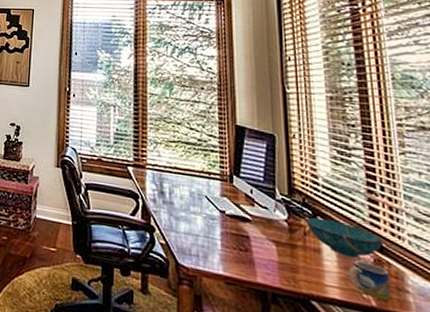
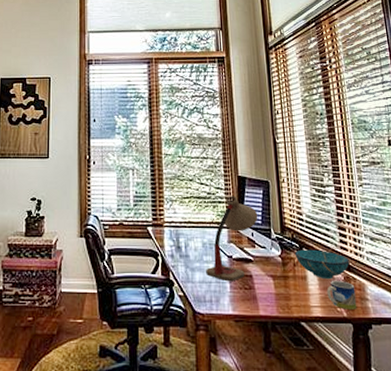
desk lamp: none [193,145,260,240] -> present [206,196,258,282]

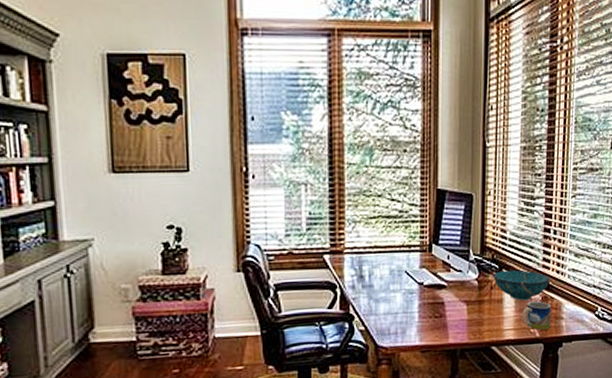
desk lamp: present [206,196,258,282] -> none [392,213,457,311]

